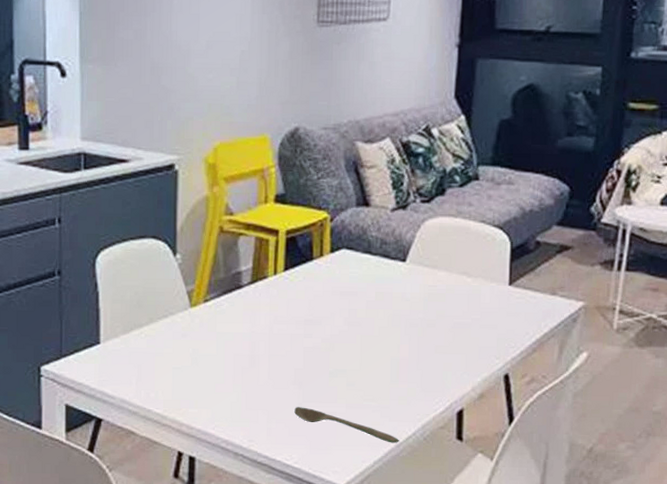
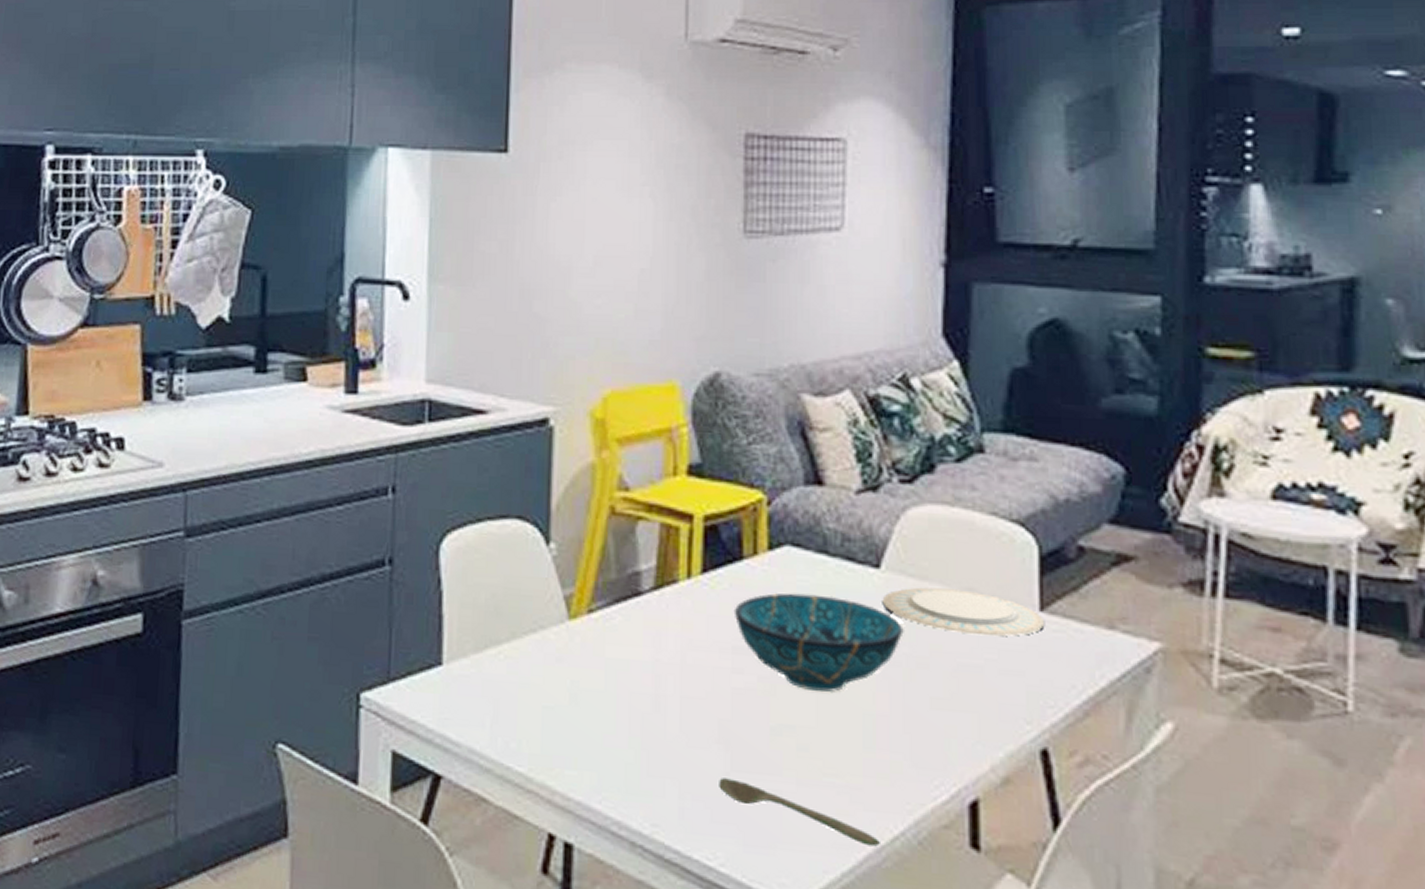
decorative bowl: none [306,281,420,347] -> present [733,593,904,693]
plate: none [406,273,512,304] -> present [882,587,1045,637]

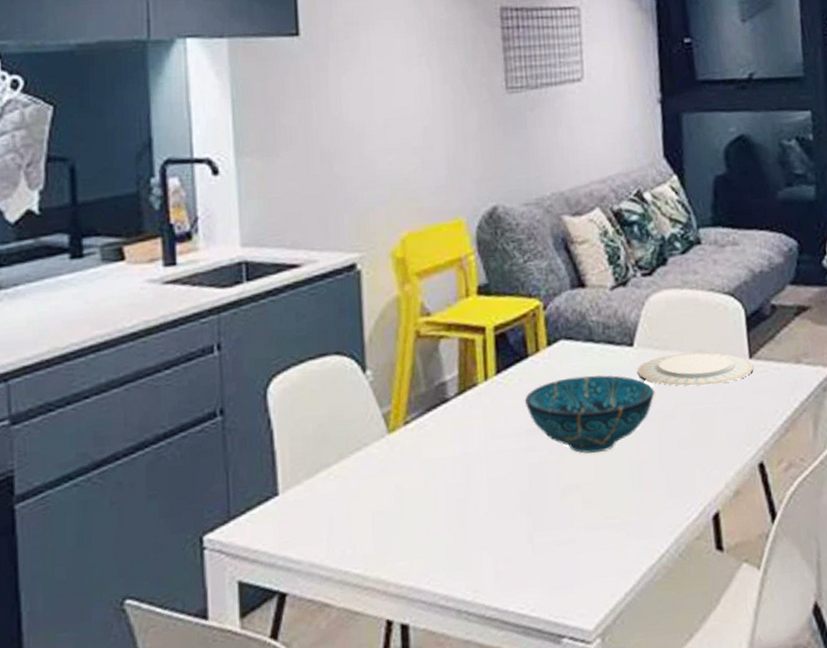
spoon: present [719,778,880,847] -> none [524,538,651,567]

